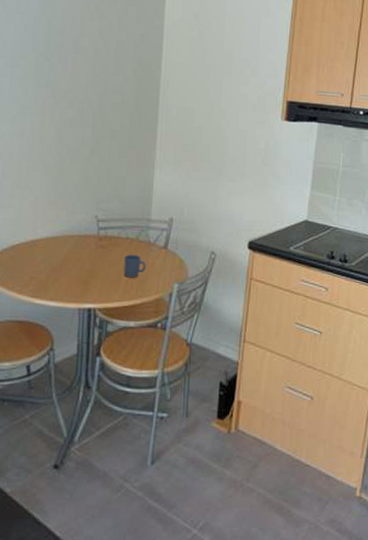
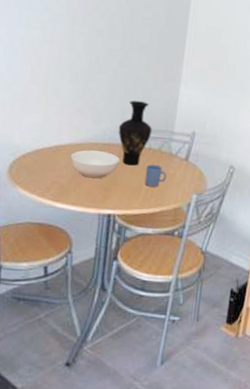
bowl: none [47,243,98,272] -> present [70,150,120,179]
vase: none [93,188,128,257] -> present [118,100,152,166]

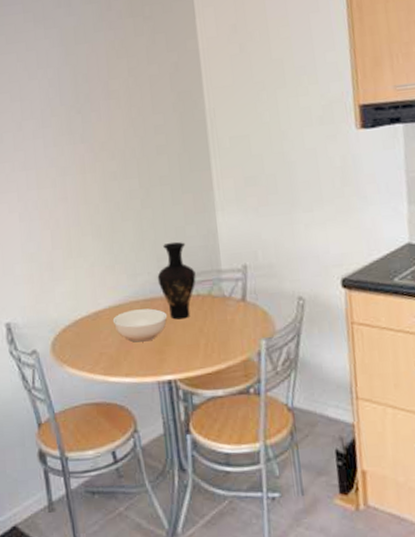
mug: present [144,164,167,187] -> none [199,312,226,340]

